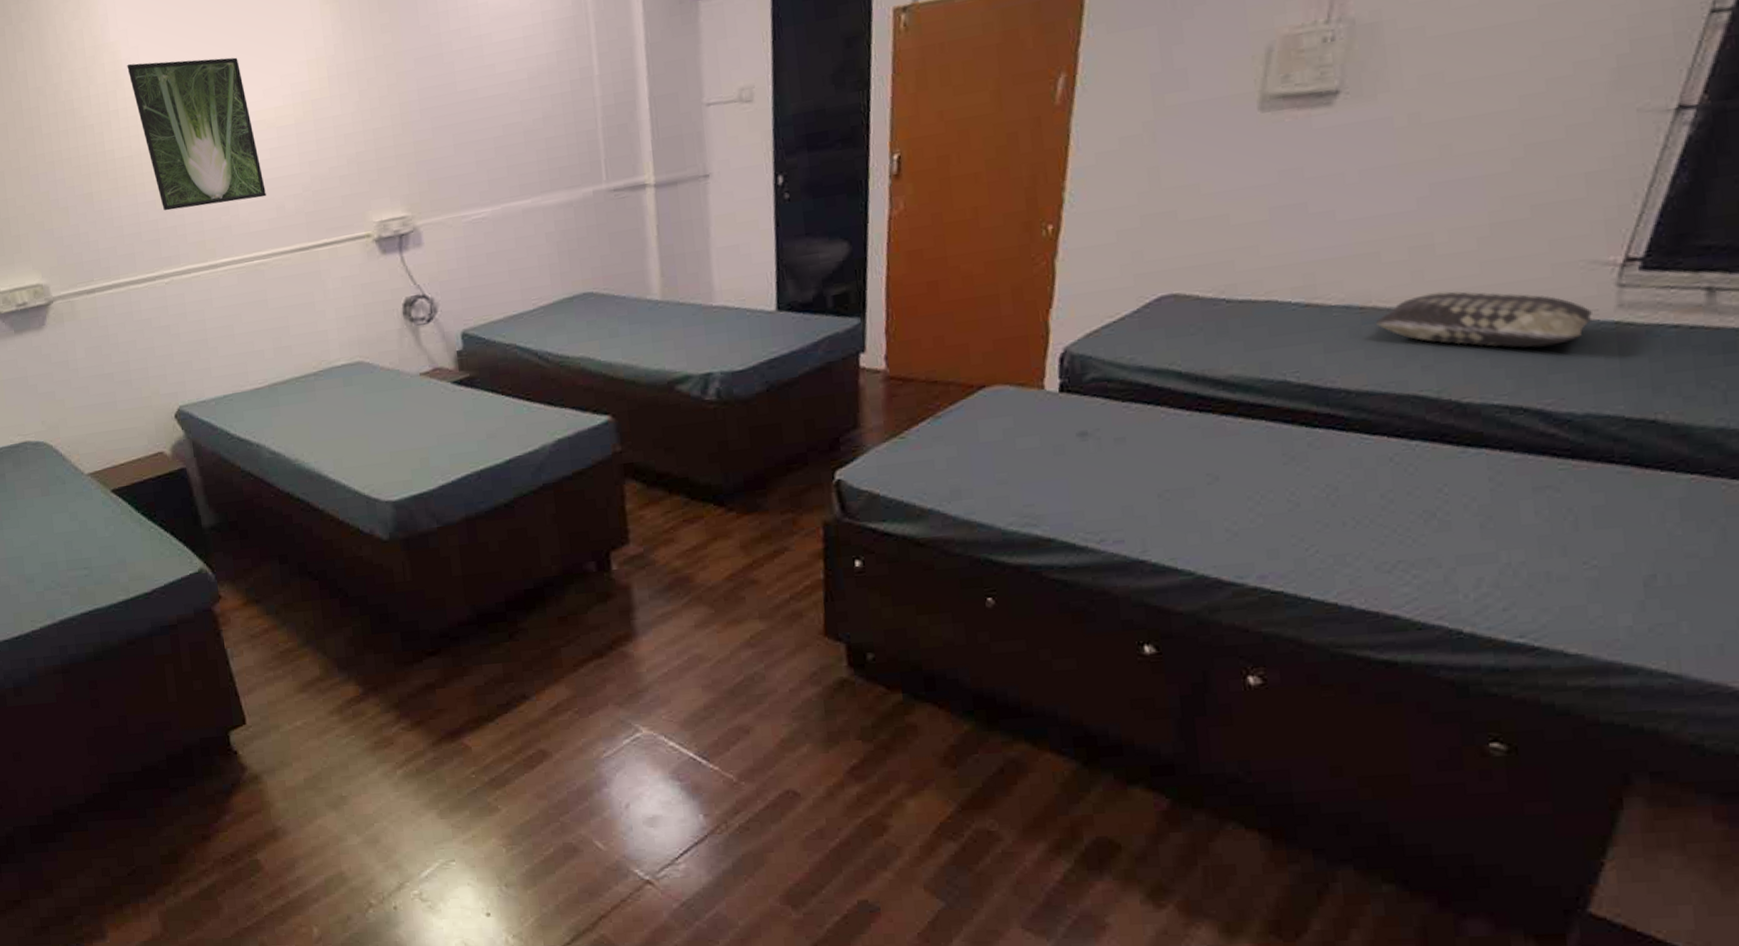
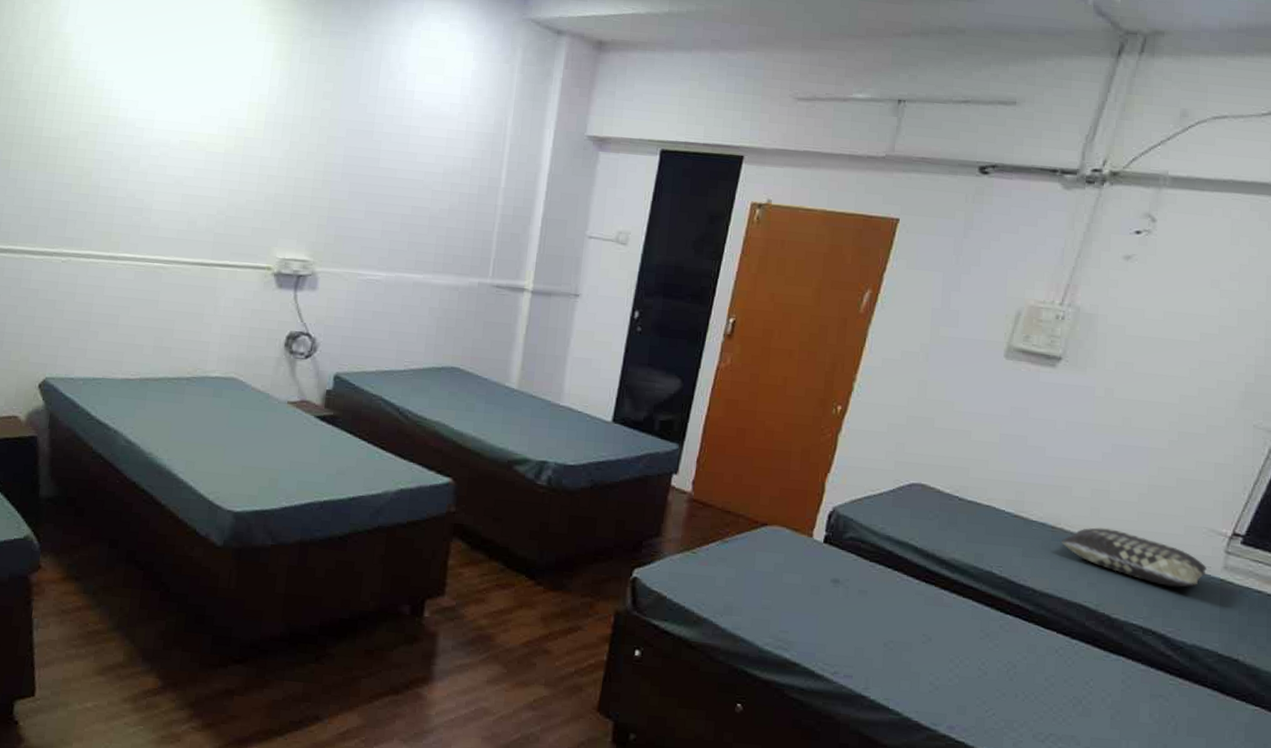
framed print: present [127,57,266,211] -> none [75,56,185,209]

